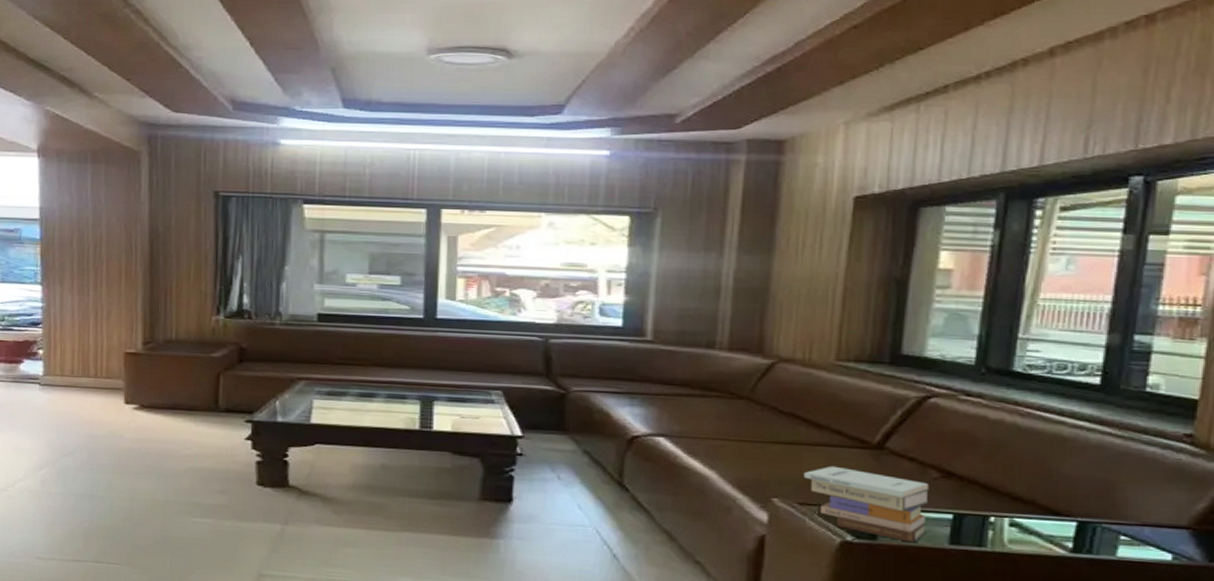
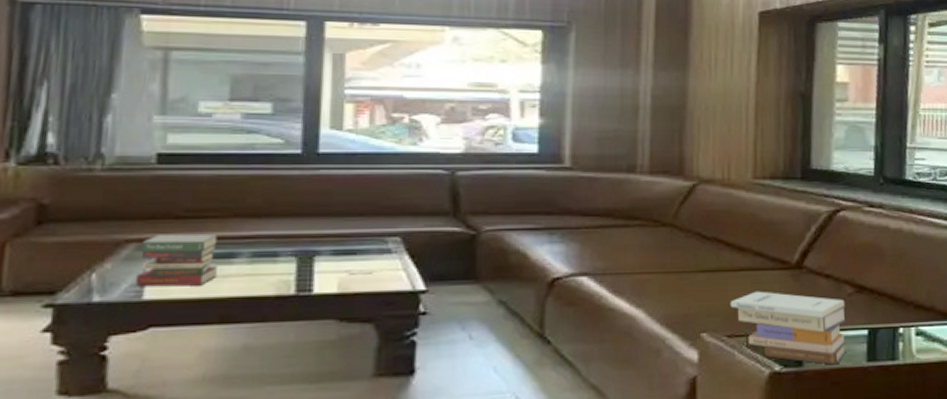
books: none [306,375,362,417] -> present [136,233,218,287]

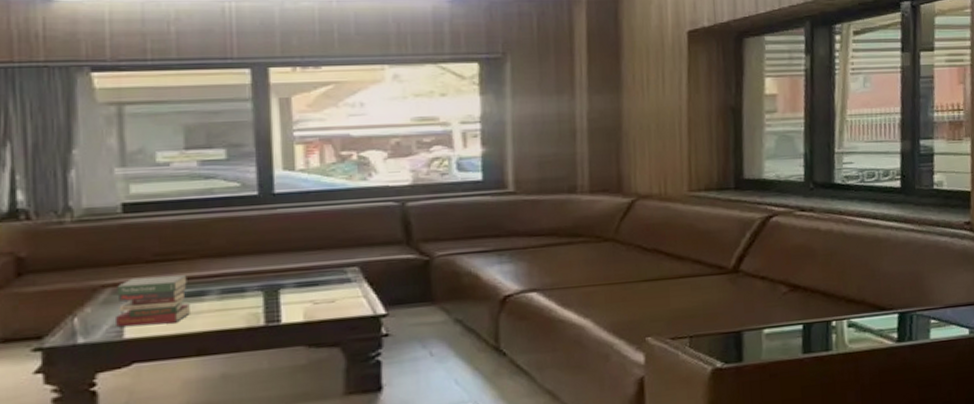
books: present [730,291,846,365] -> none [672,295,783,359]

